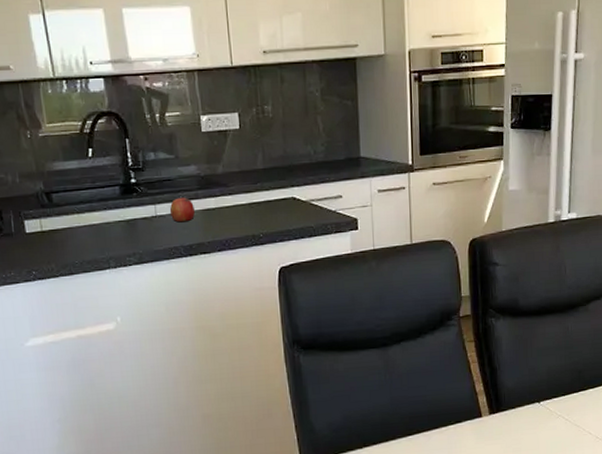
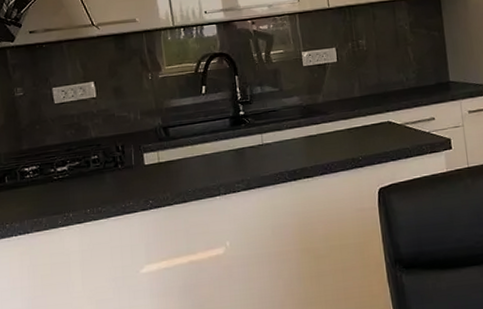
fruit: present [169,197,195,224] -> none [275,126,298,150]

